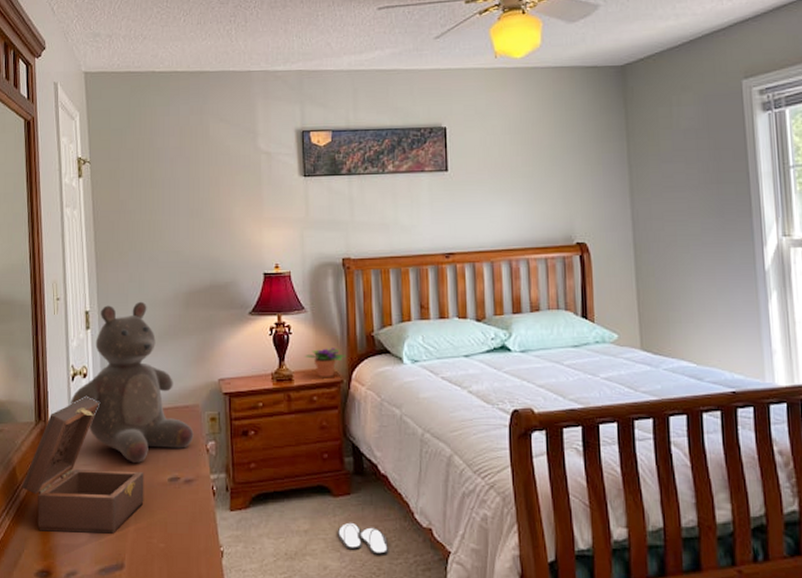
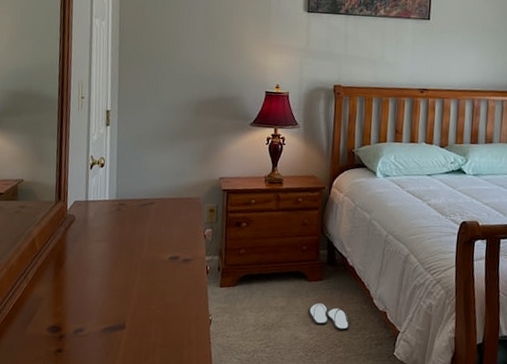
jewelry box: present [22,397,144,535] -> none [40,183,149,301]
stuffed bear: present [71,301,194,463] -> none [88,106,194,242]
potted flower: present [305,348,347,378] -> none [294,159,330,184]

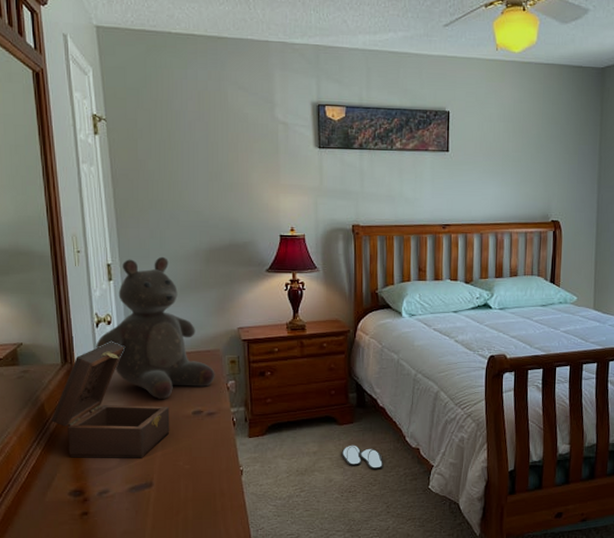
jewelry box: none [40,183,149,301] -> present [51,342,170,460]
stuffed bear: none [88,106,194,242] -> present [96,256,215,399]

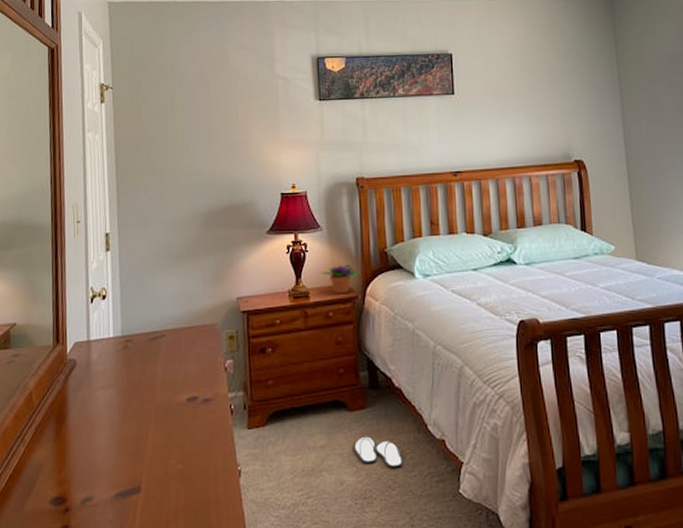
jewelry box: present [51,342,170,460] -> none [38,318,162,458]
stuffed bear: present [96,256,215,399] -> none [89,222,212,383]
potted flower: none [316,302,354,328] -> present [321,264,361,294]

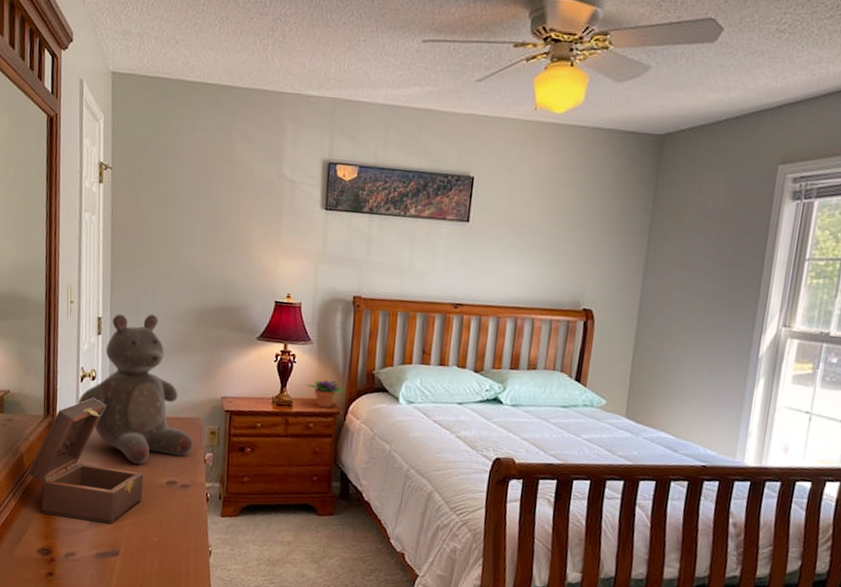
jewelry box: none [38,318,162,458] -> present [28,398,144,525]
stuffed bear: none [89,222,212,383] -> present [78,314,194,464]
slippers: present [353,436,404,468] -> none [317,539,363,571]

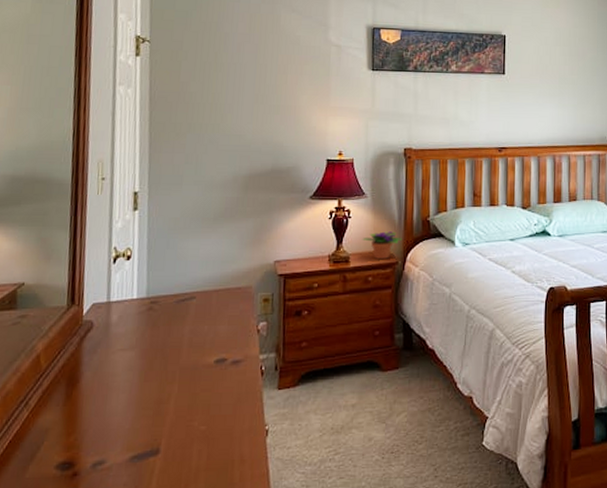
jewelry box: present [28,398,144,525] -> none [46,279,189,421]
stuffed bear: present [78,314,194,464] -> none [110,183,245,345]

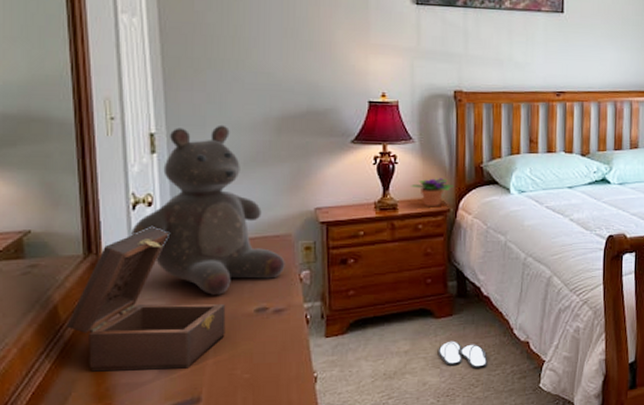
jewelry box: none [46,279,189,421] -> present [67,227,226,372]
stuffed bear: none [110,183,245,345] -> present [131,125,285,295]
slippers: none [383,394,432,424] -> present [438,341,488,368]

